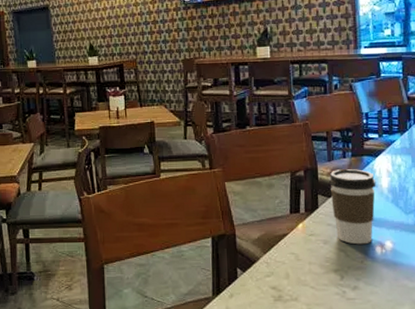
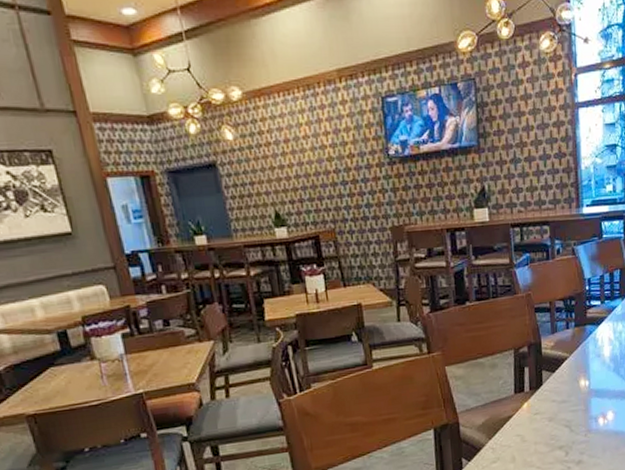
coffee cup: present [328,169,376,245] -> none [552,339,599,419]

